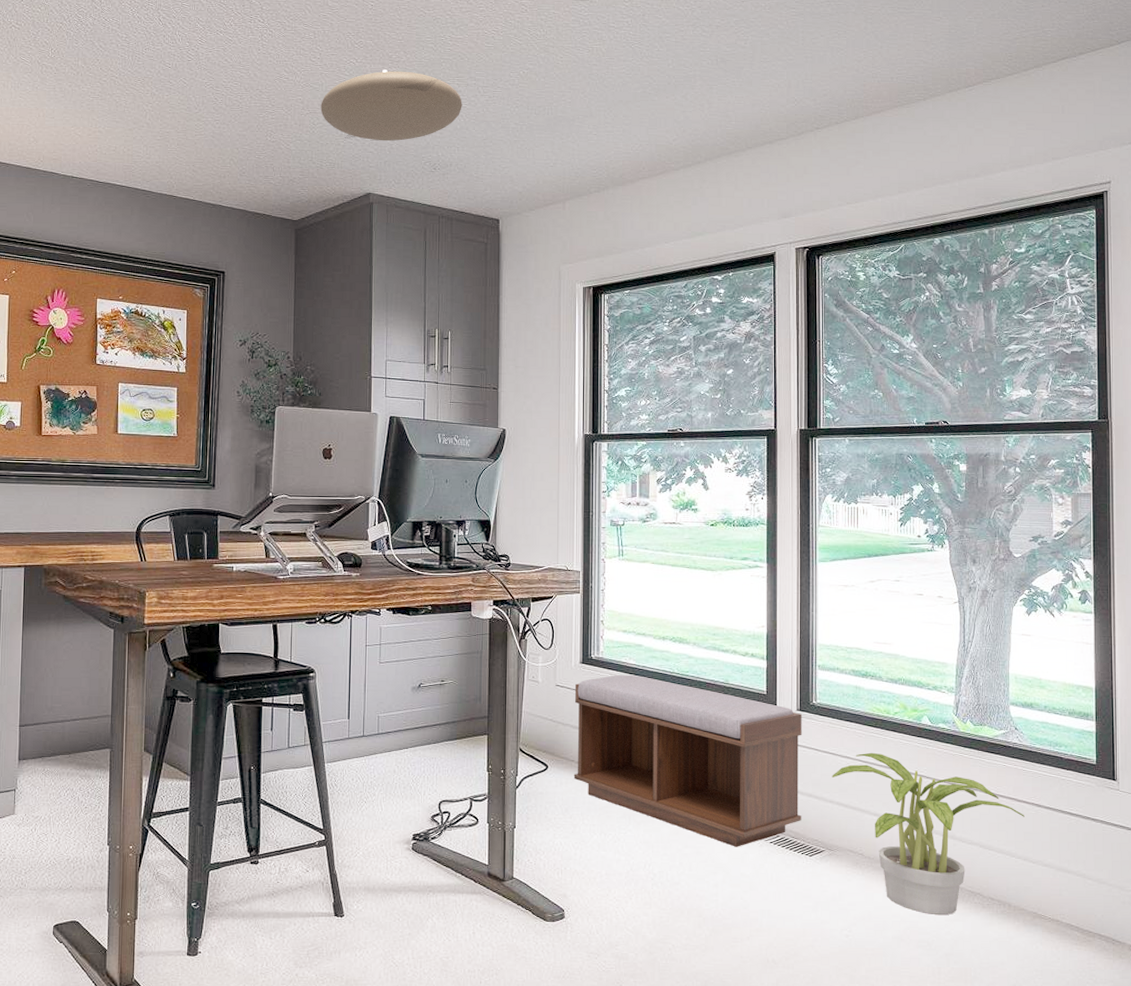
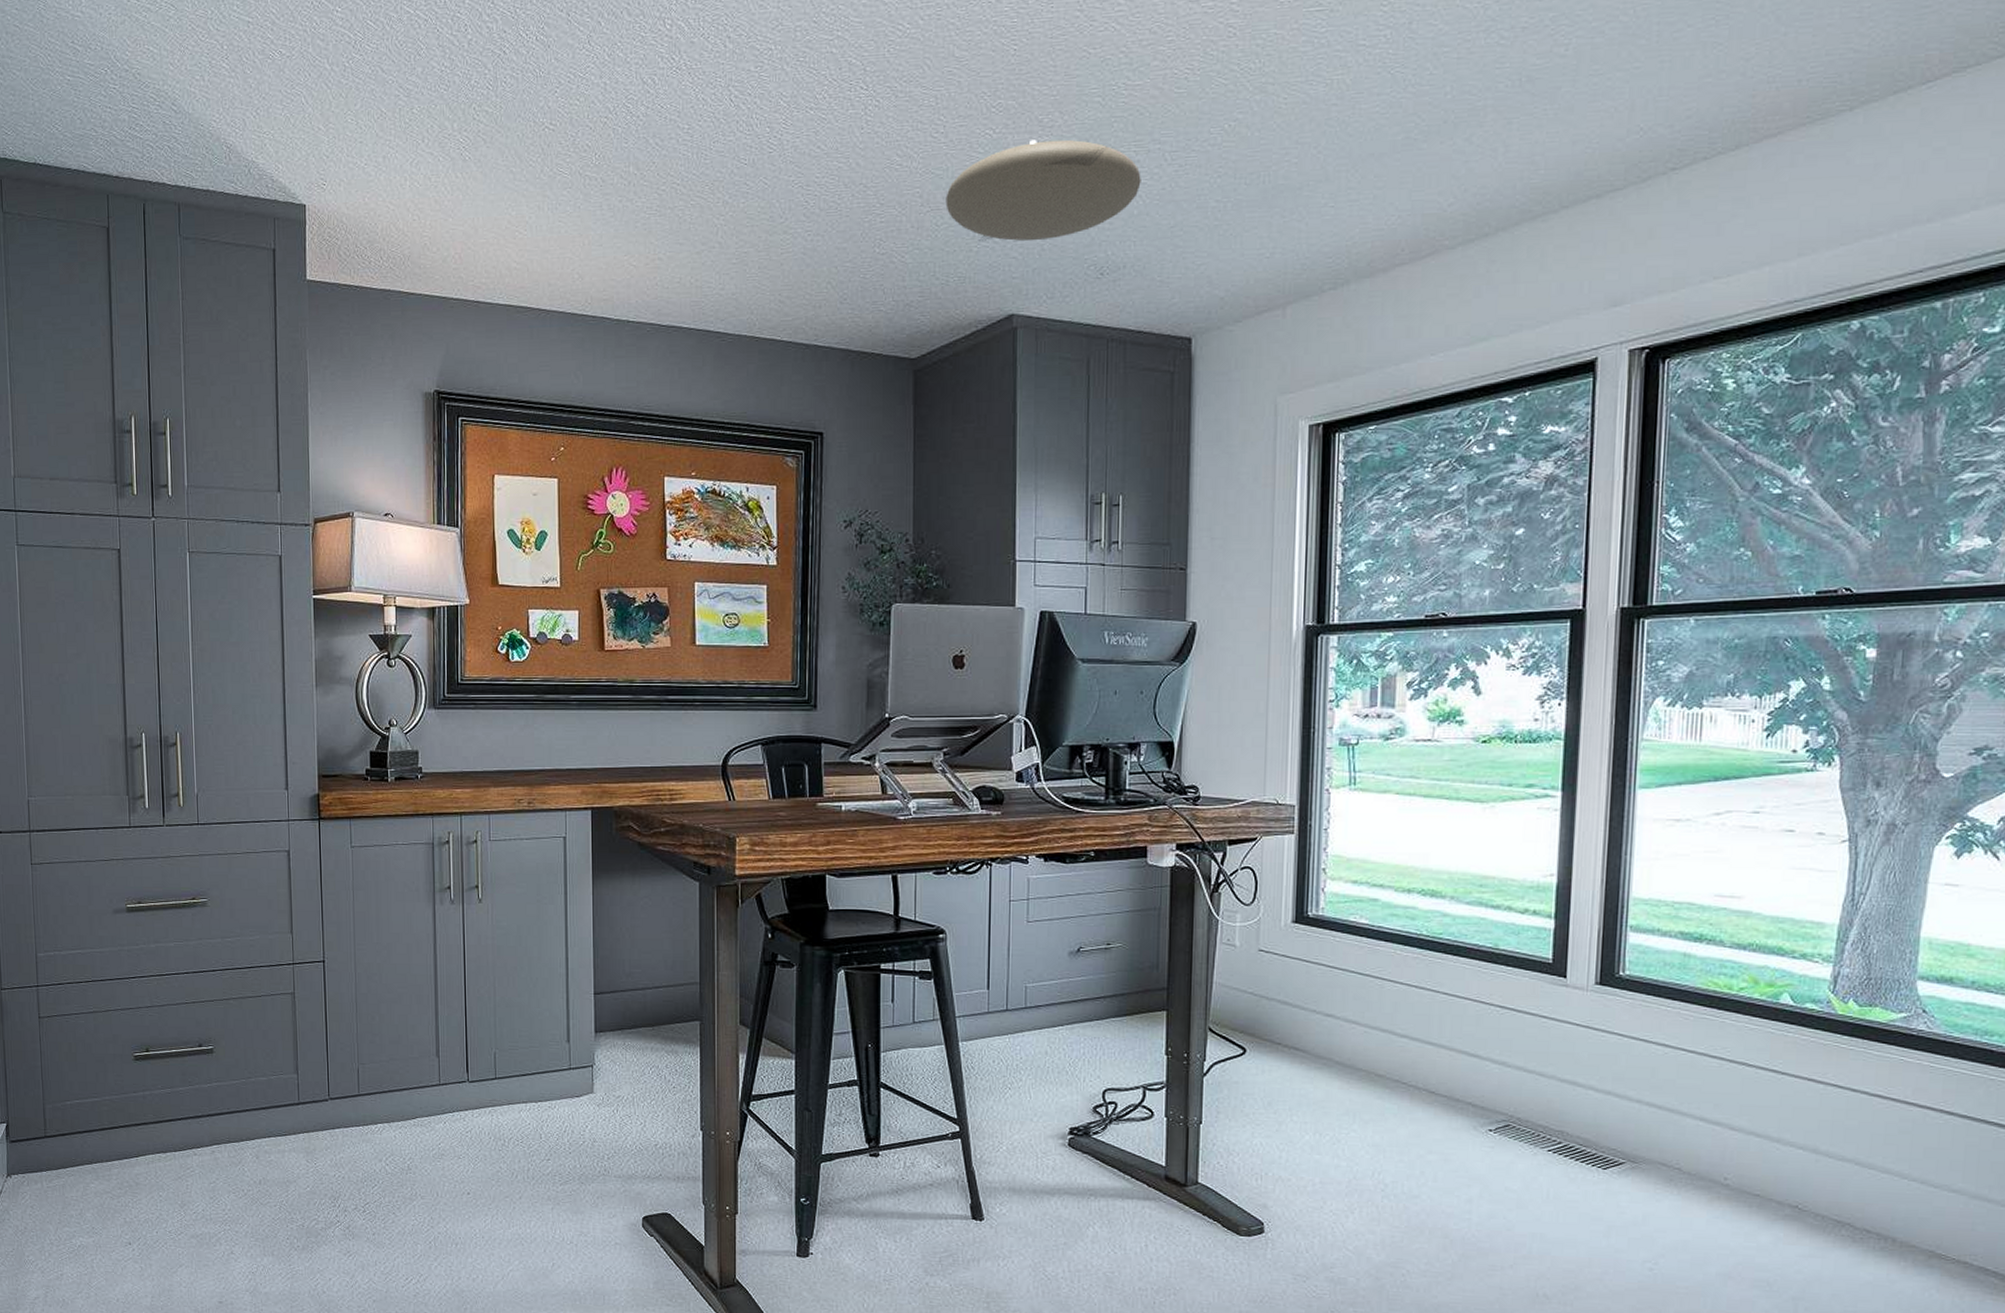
bench: present [573,675,802,847] -> none [1280,938,1603,1155]
potted plant: present [832,752,1024,915] -> none [1641,1039,1927,1249]

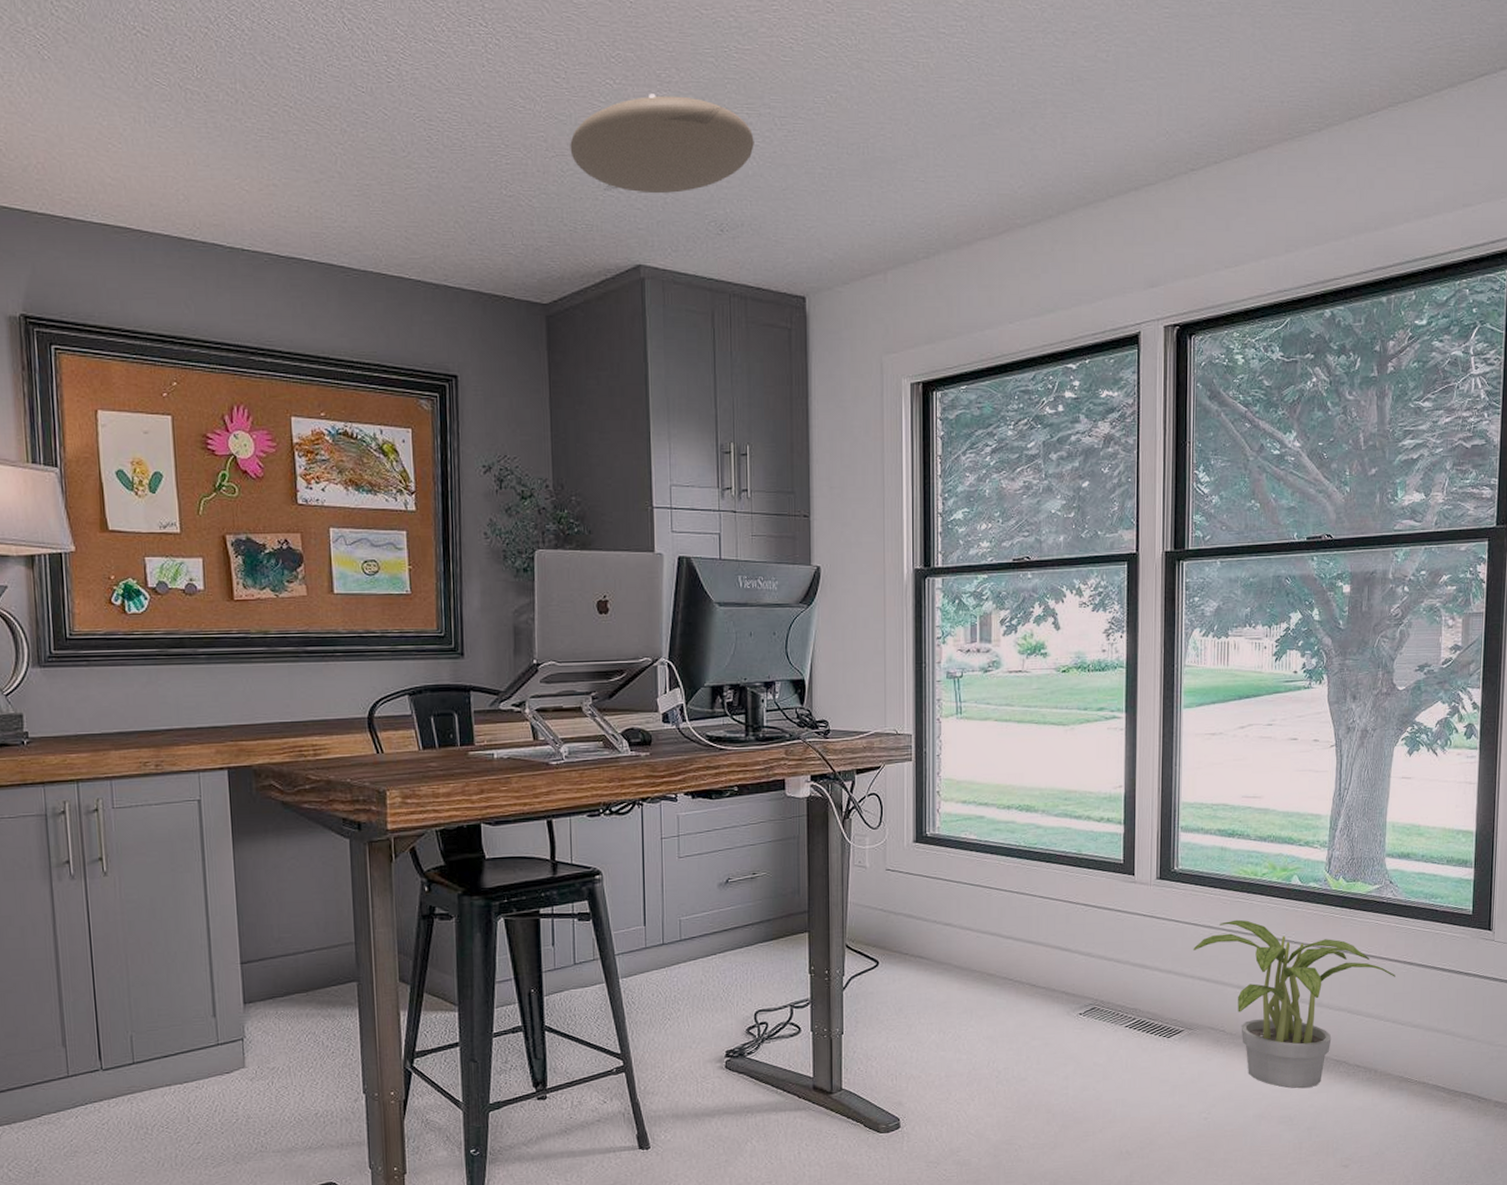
potted plant: none [1641,1039,1927,1249] -> present [1193,919,1395,1088]

